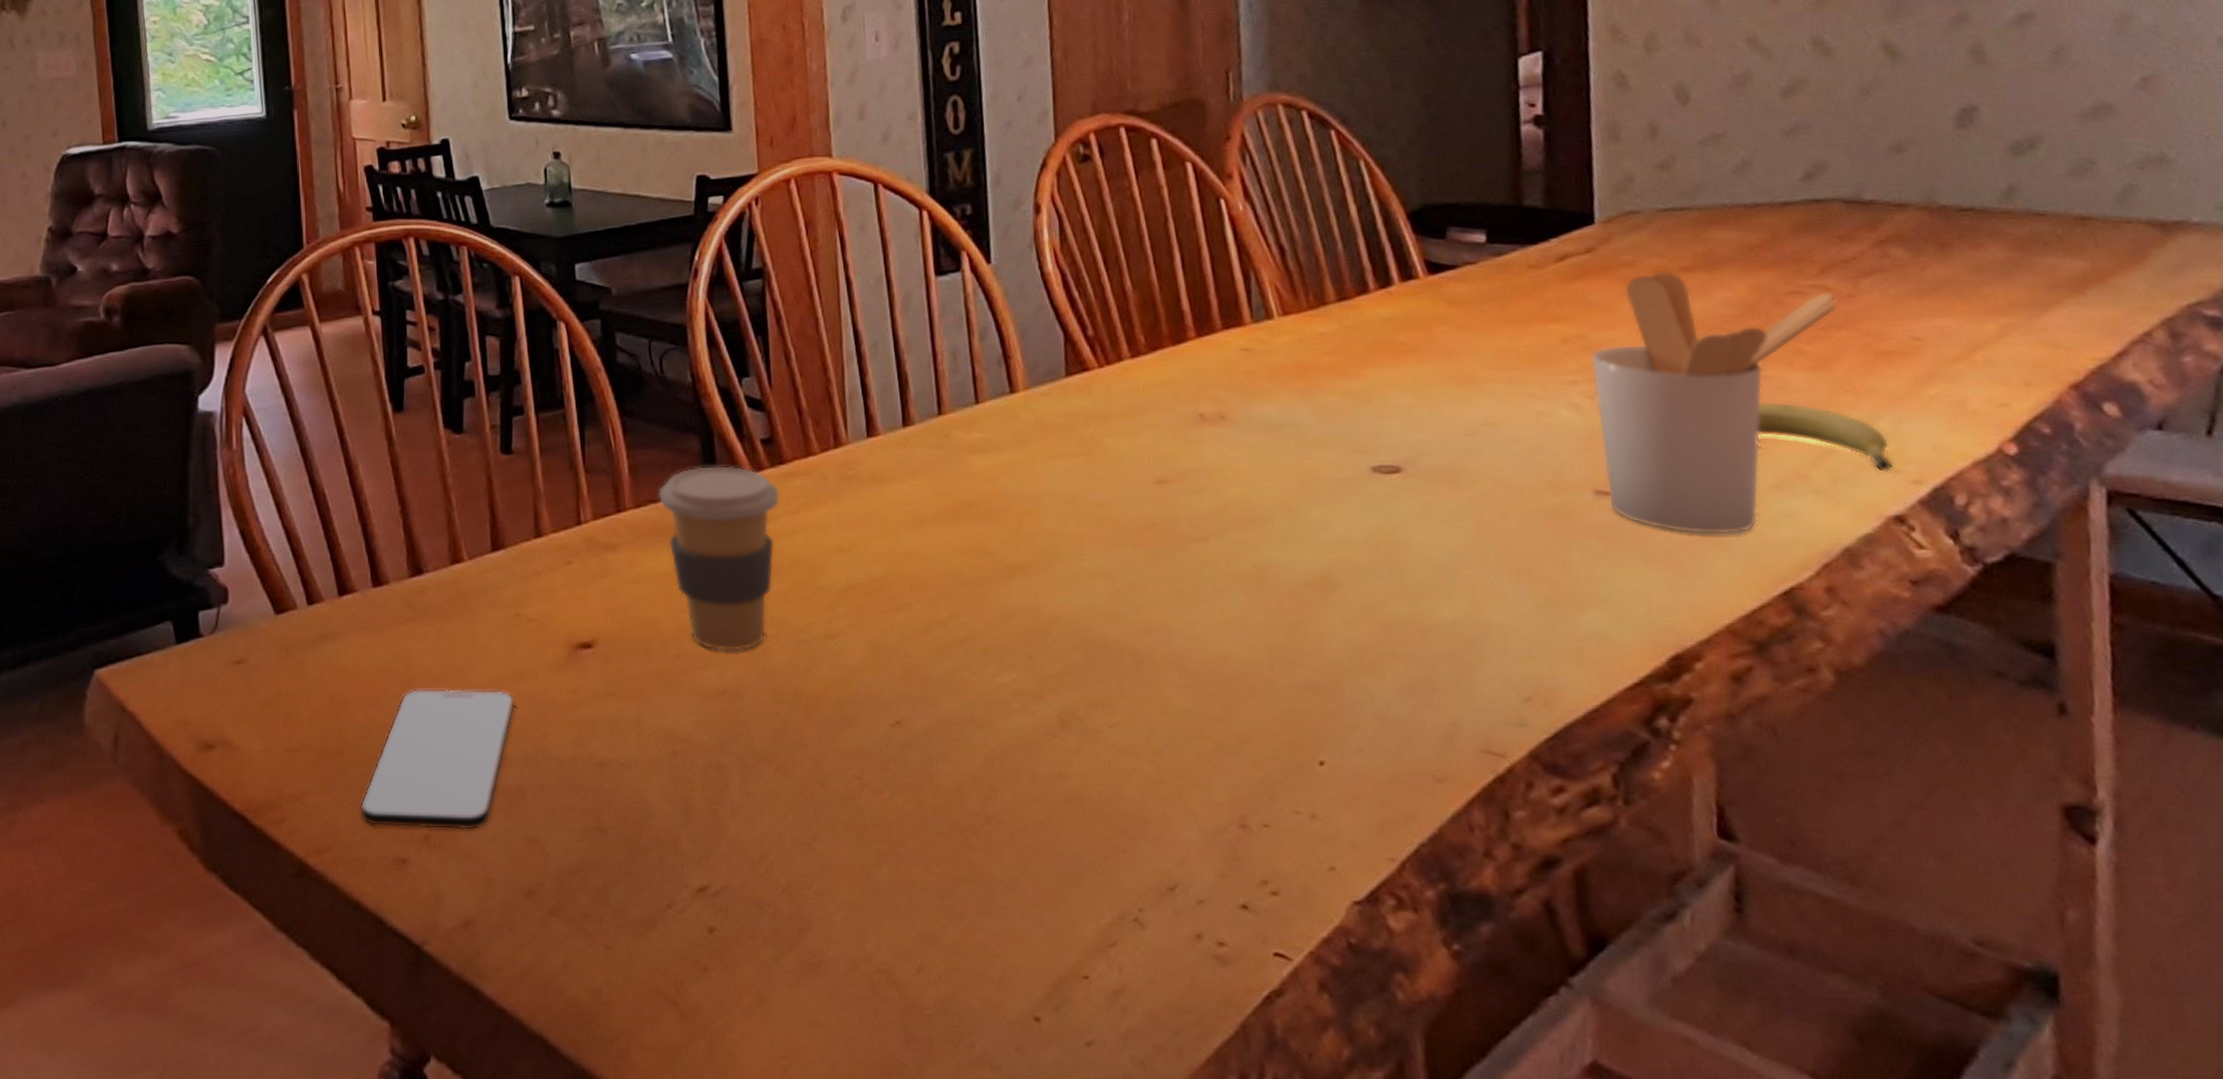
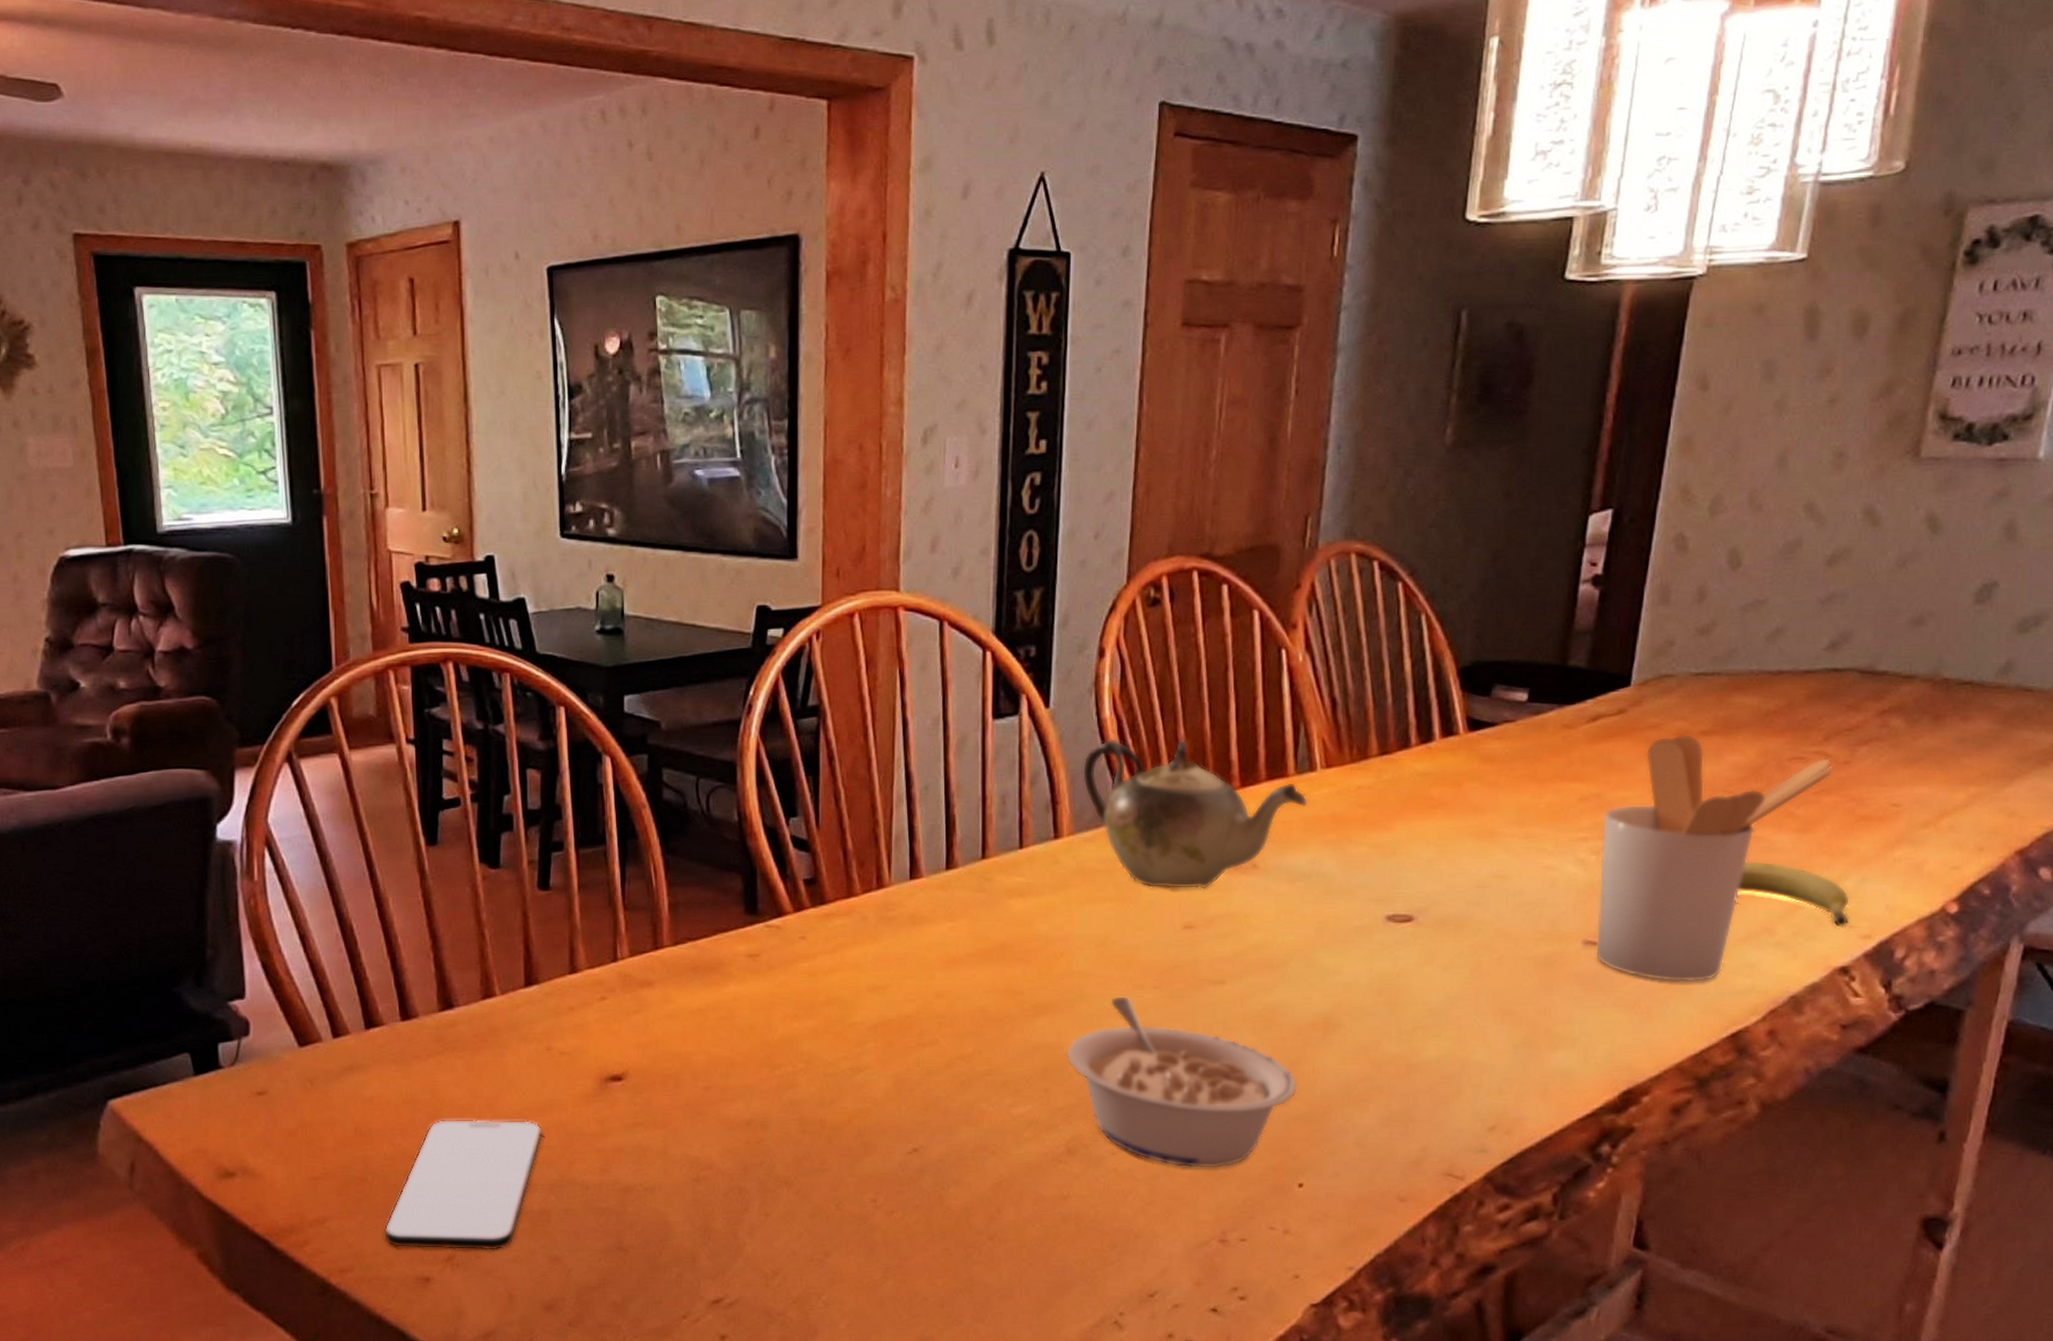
coffee cup: present [658,465,781,651] -> none [697,904,819,1084]
teapot: none [1030,290,1270,443] -> present [1082,738,1308,890]
legume: none [1047,554,1303,745] -> present [1066,995,1298,1169]

